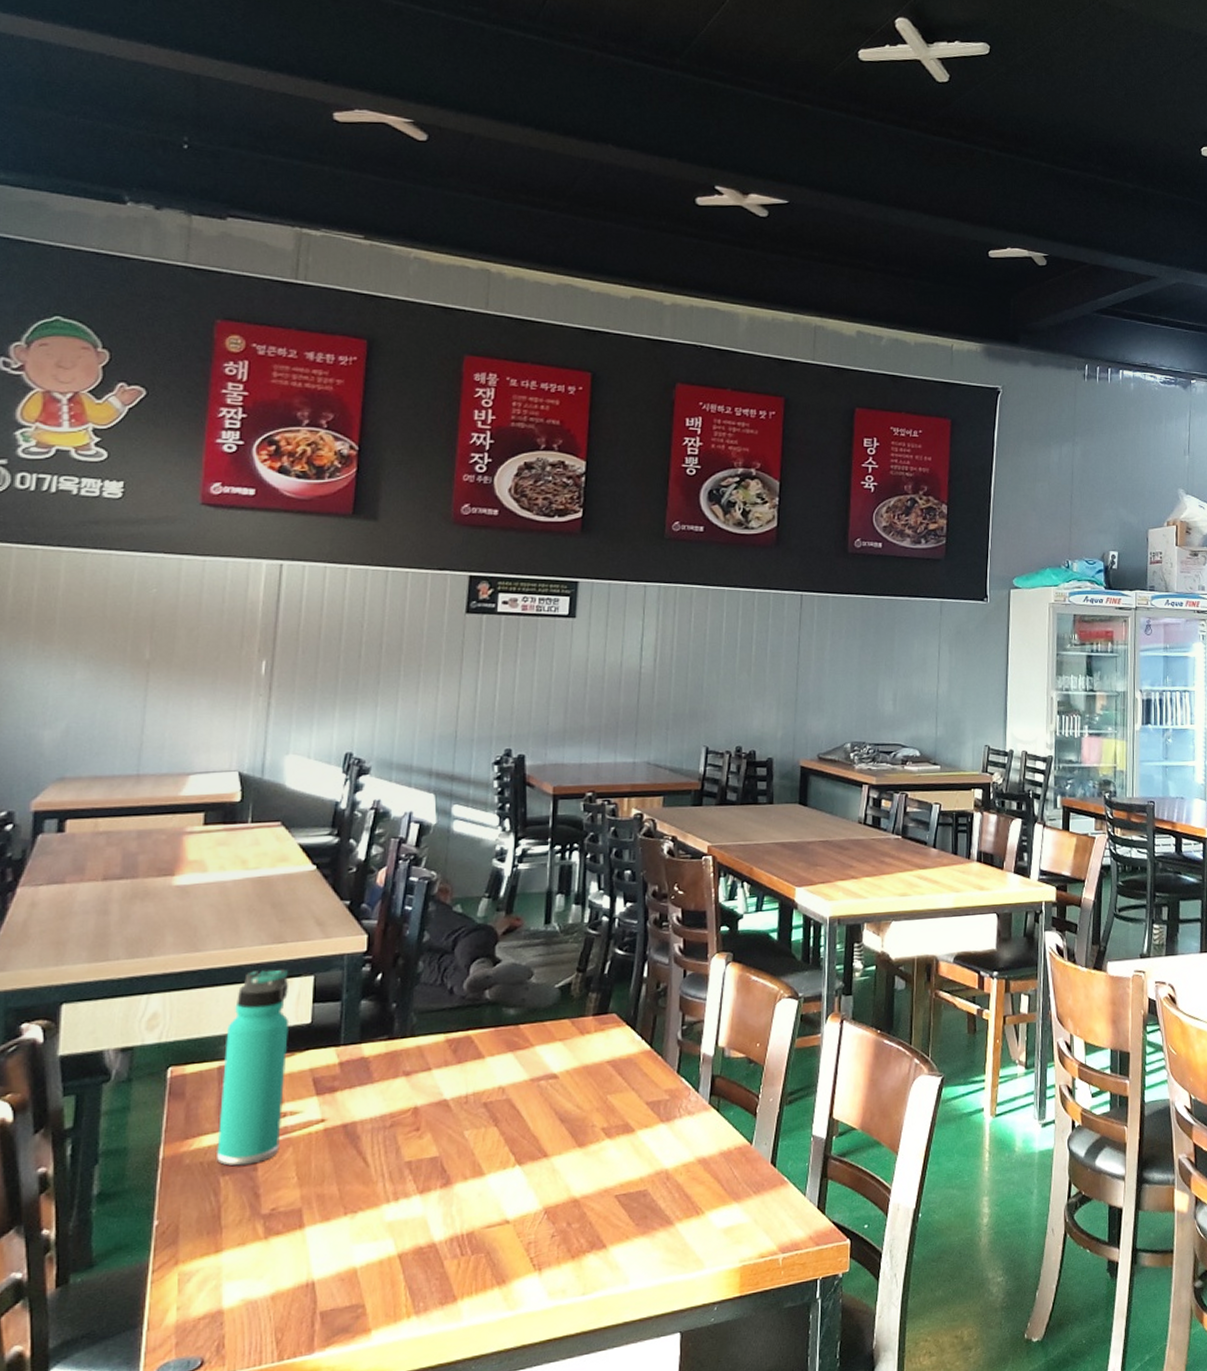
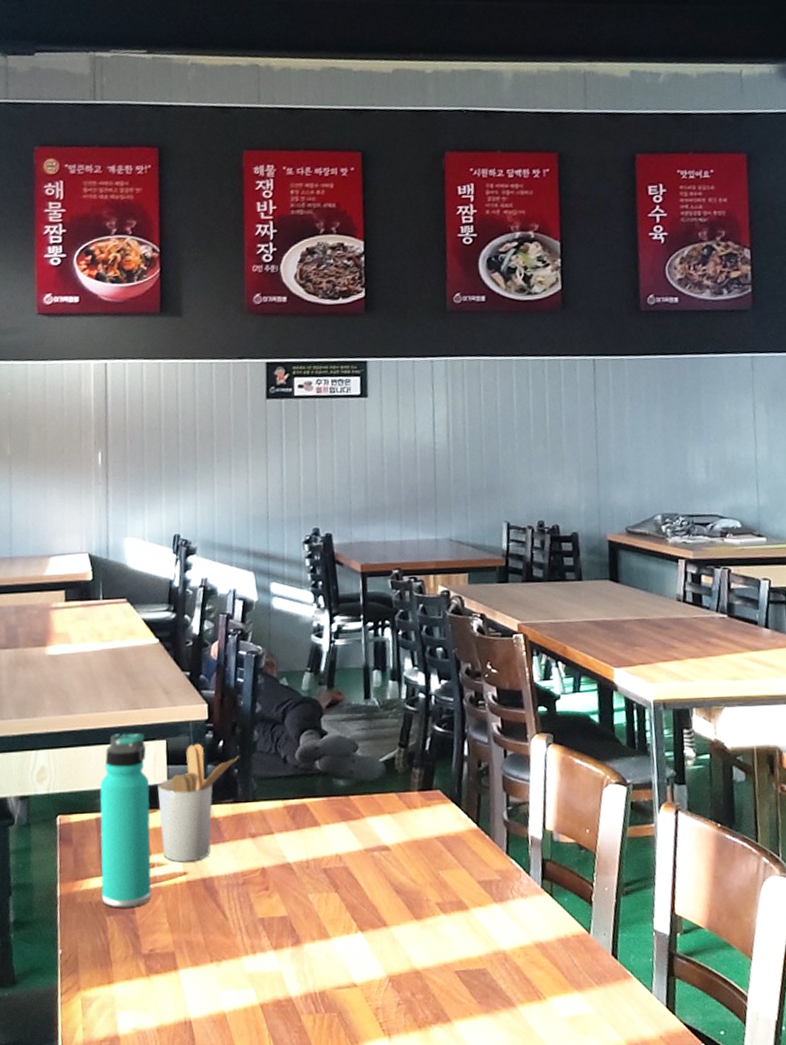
utensil holder: none [298,977,400,1109] -> present [158,743,240,862]

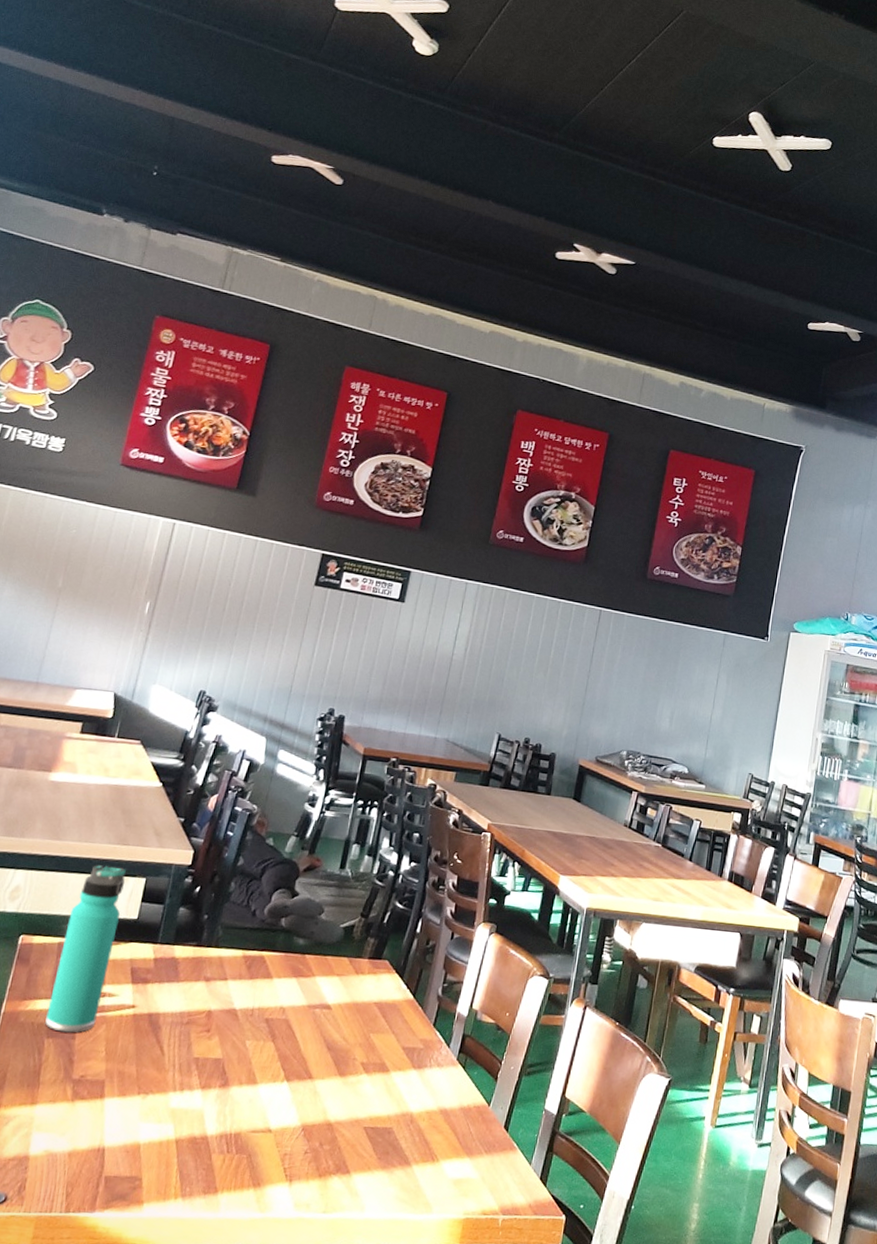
utensil holder: present [158,743,240,862] -> none [116,885,213,997]

